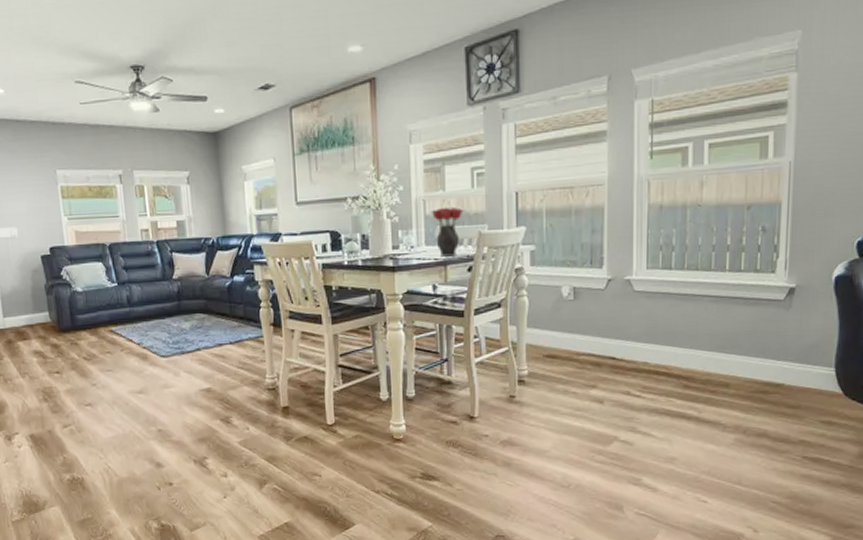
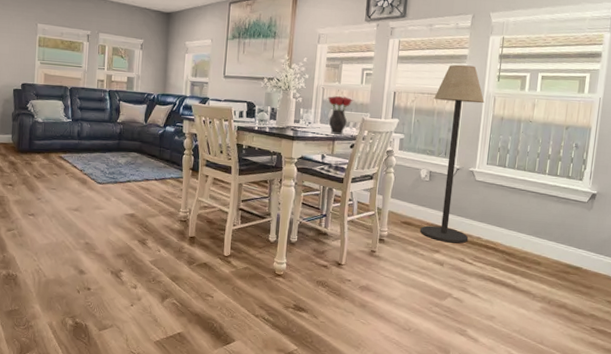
floor lamp: none [569,143,636,374] -> present [420,64,485,244]

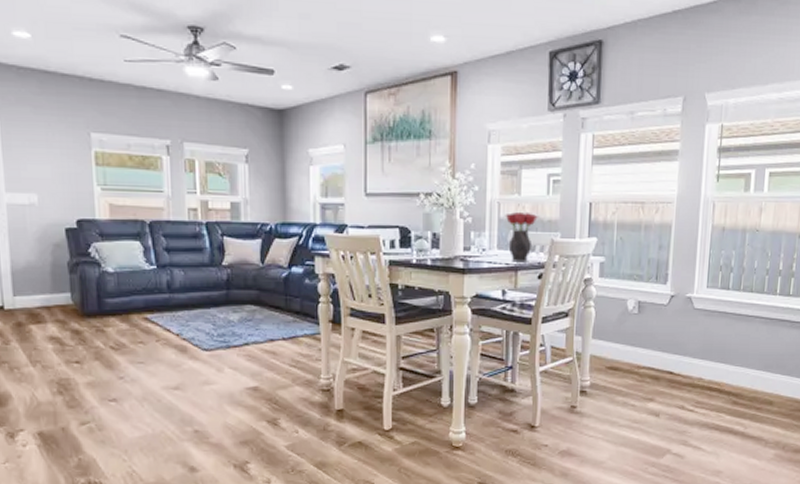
floor lamp: present [420,64,485,244] -> none [630,162,702,388]

